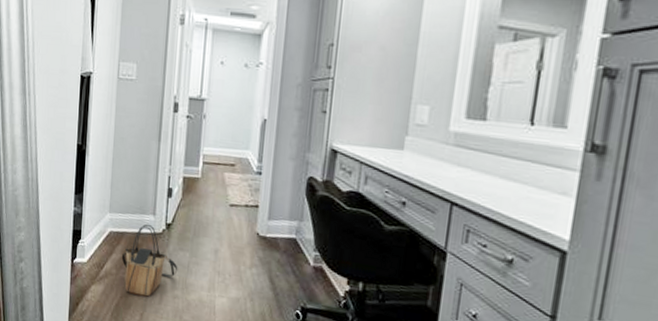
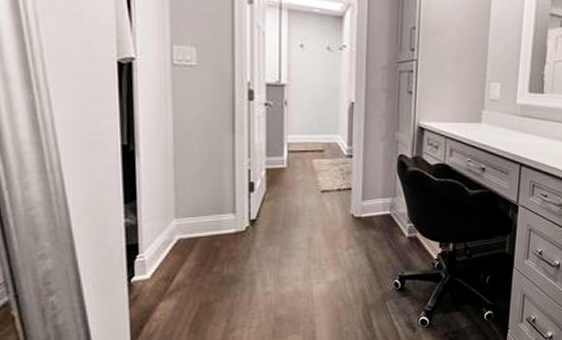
tote bag: present [121,223,178,297] -> none [196,223,268,301]

